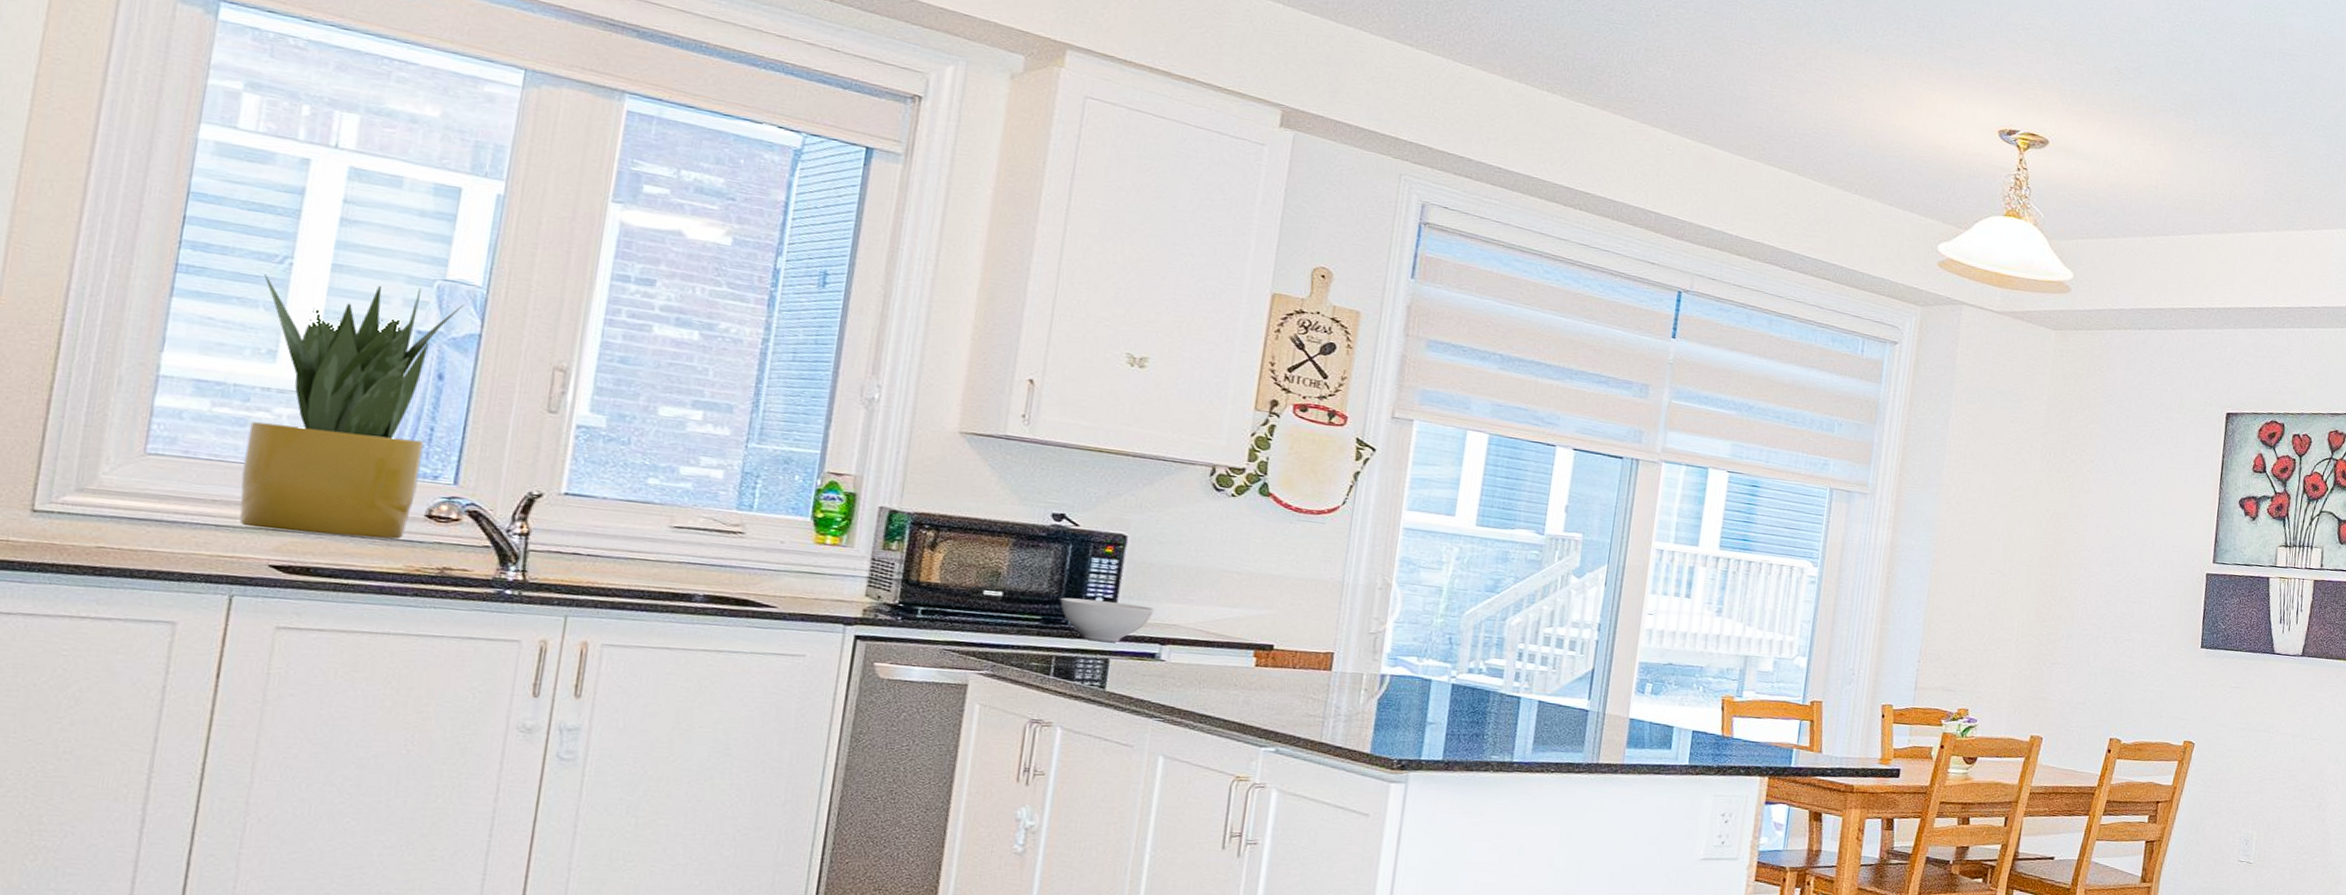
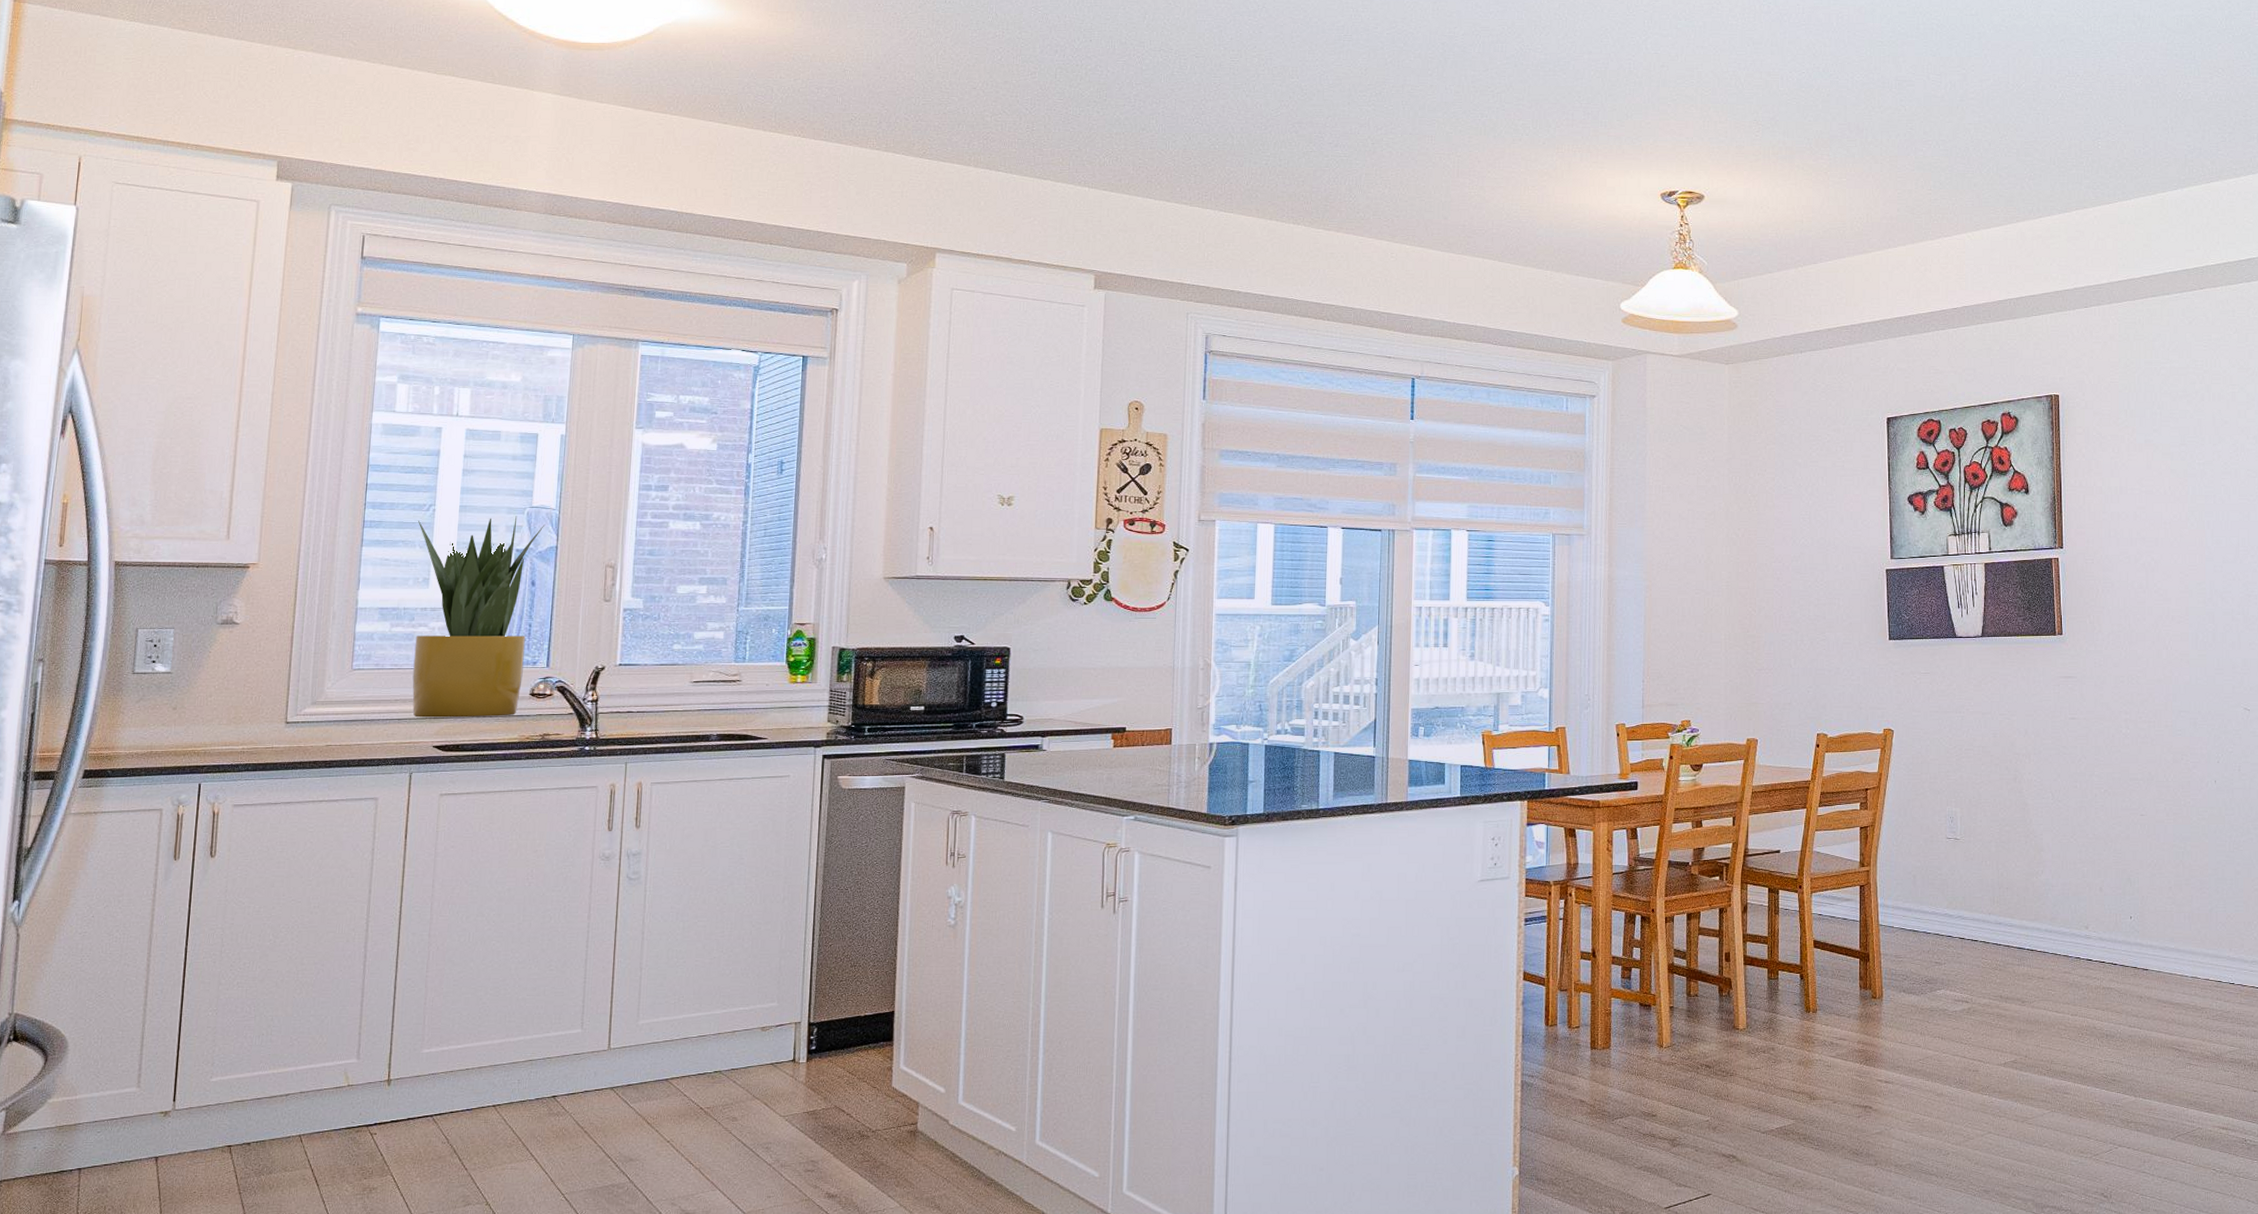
bowl: present [1059,597,1156,642] -> none [965,705,1036,739]

